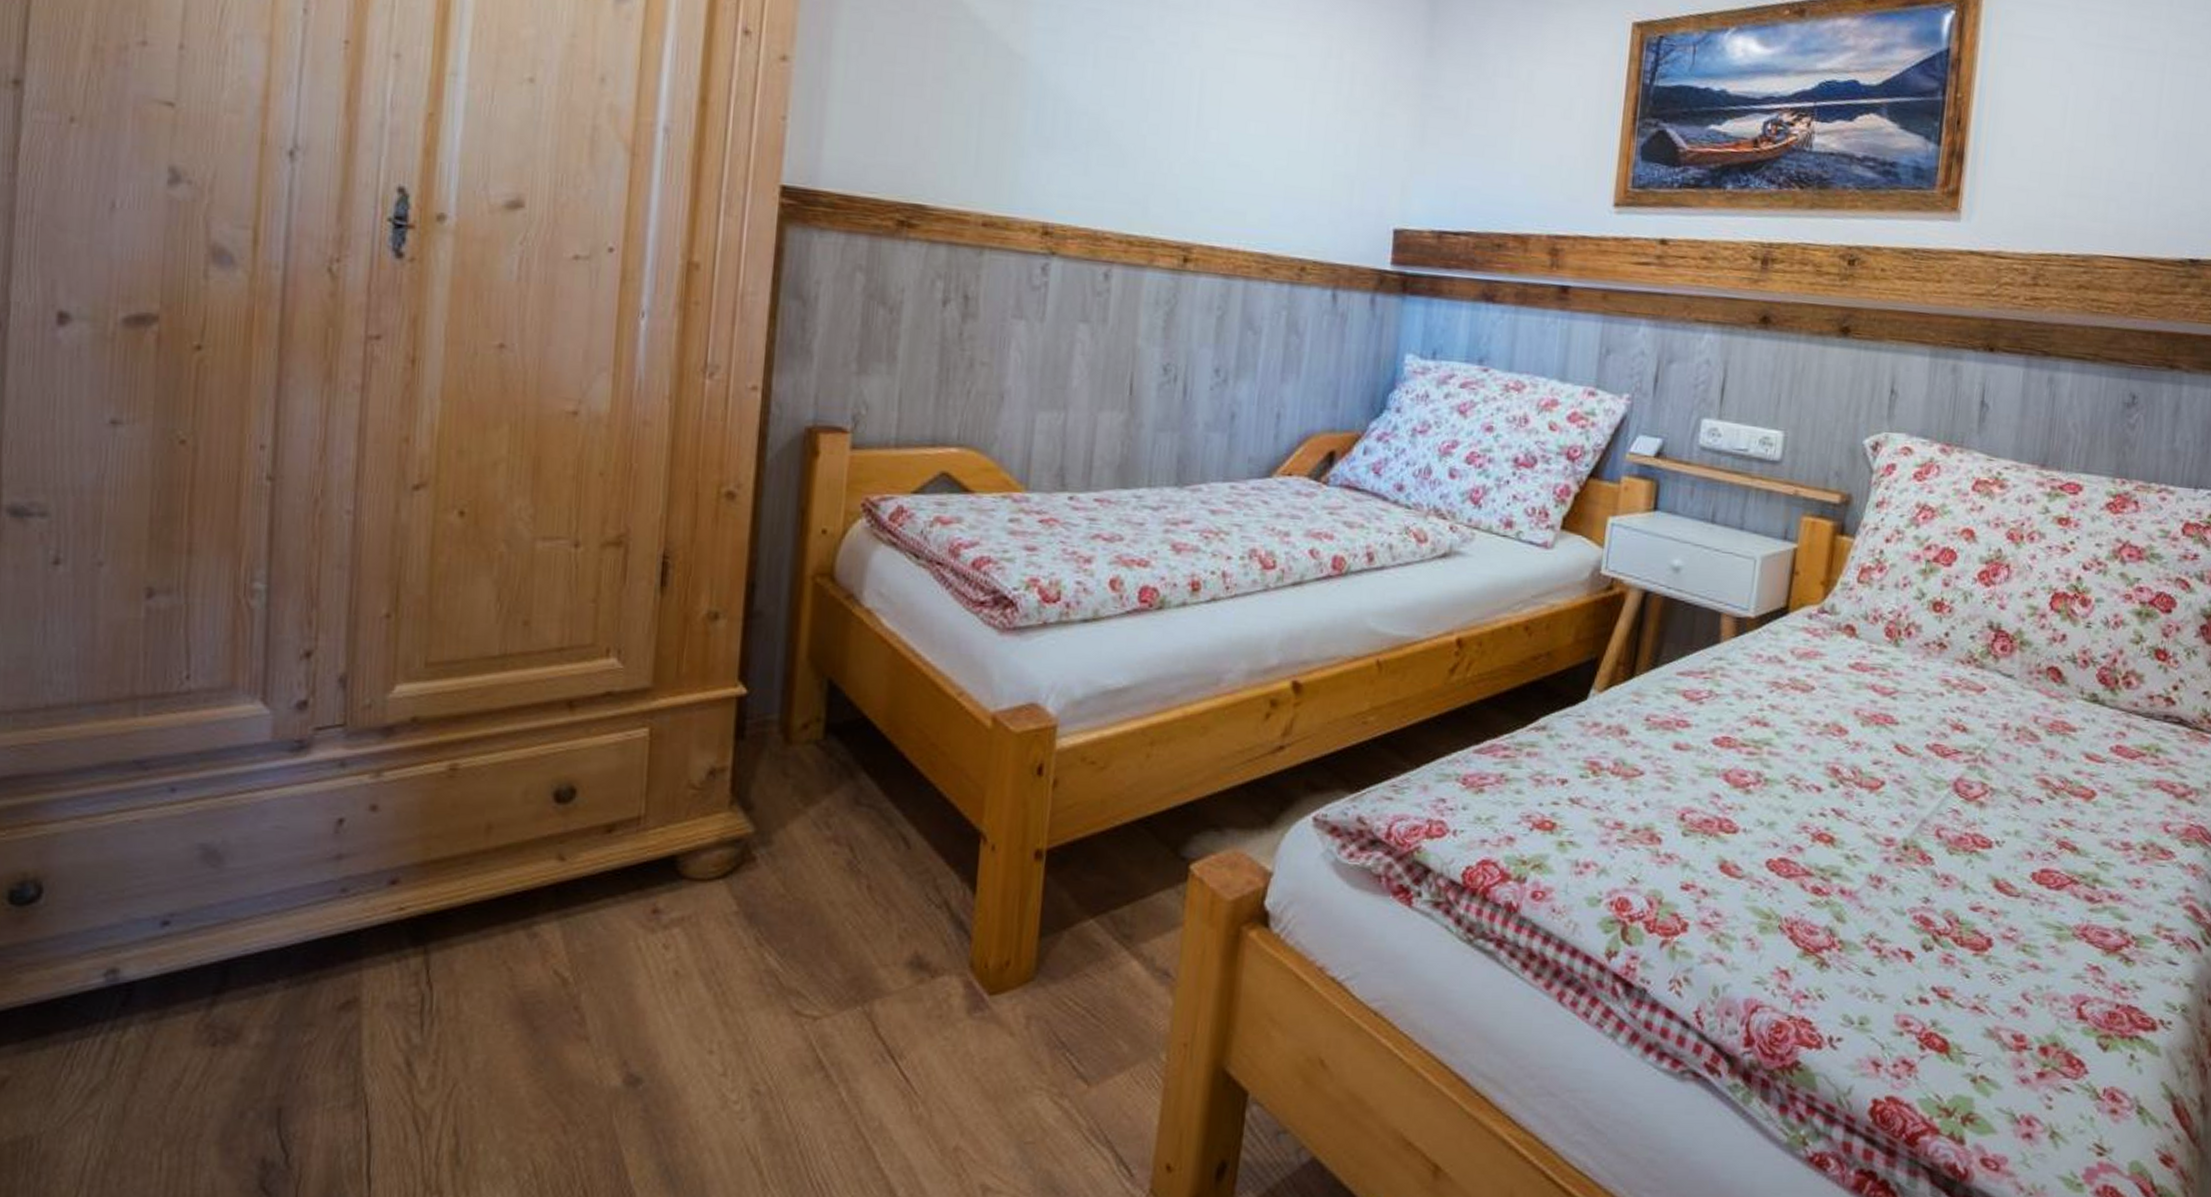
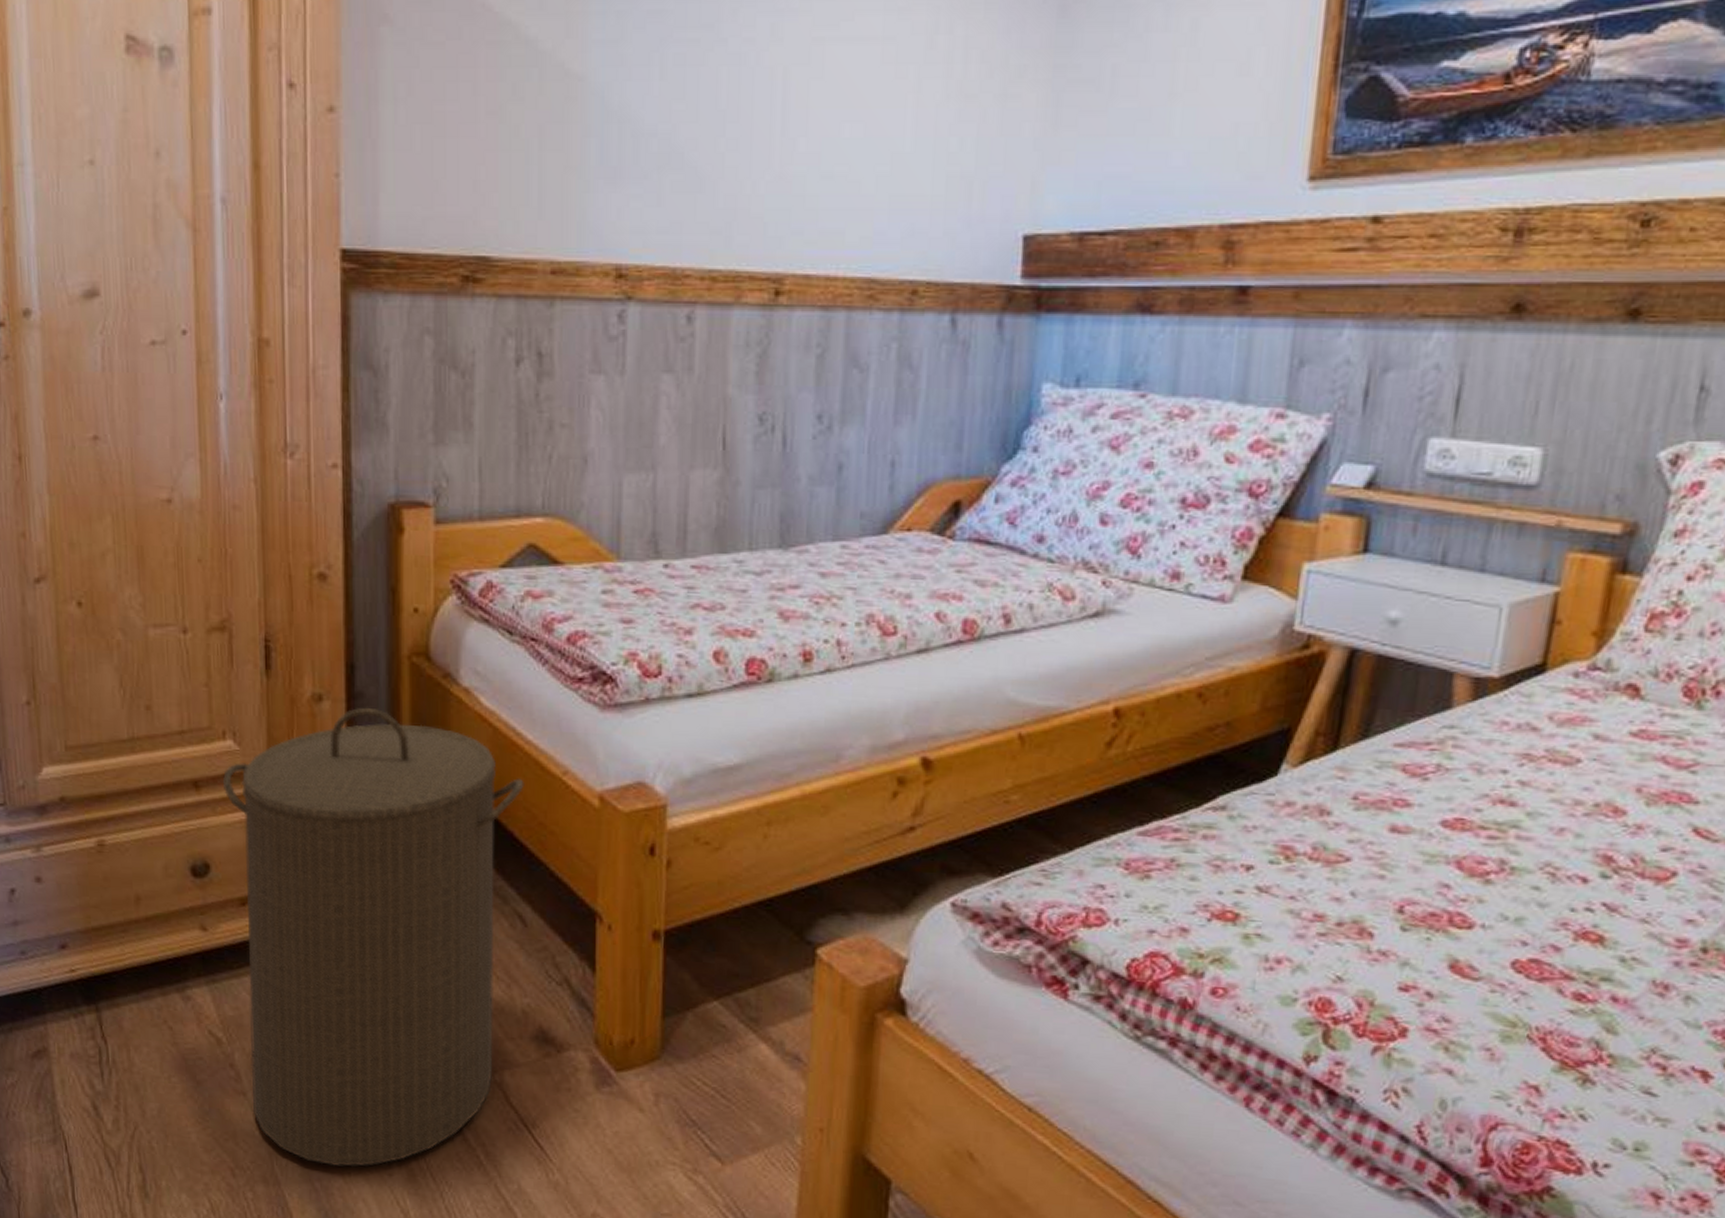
laundry hamper: none [596,626,919,1114] -> present [223,707,524,1167]

